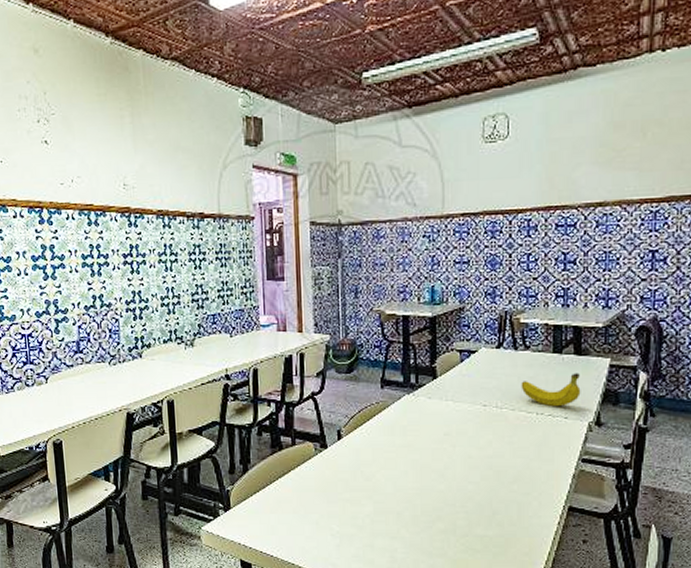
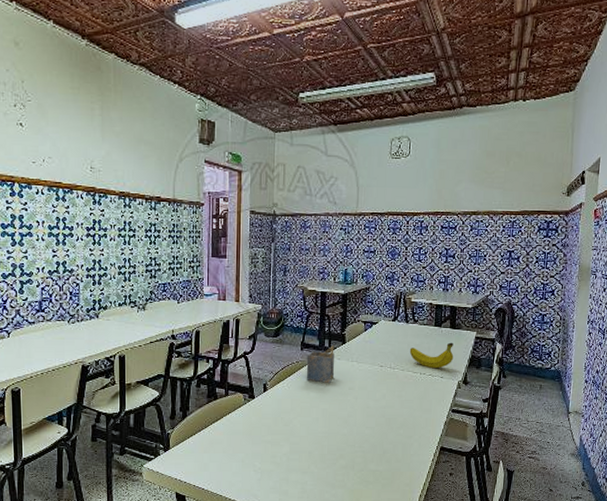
napkin holder: none [388,381,425,428] -> present [306,345,335,383]

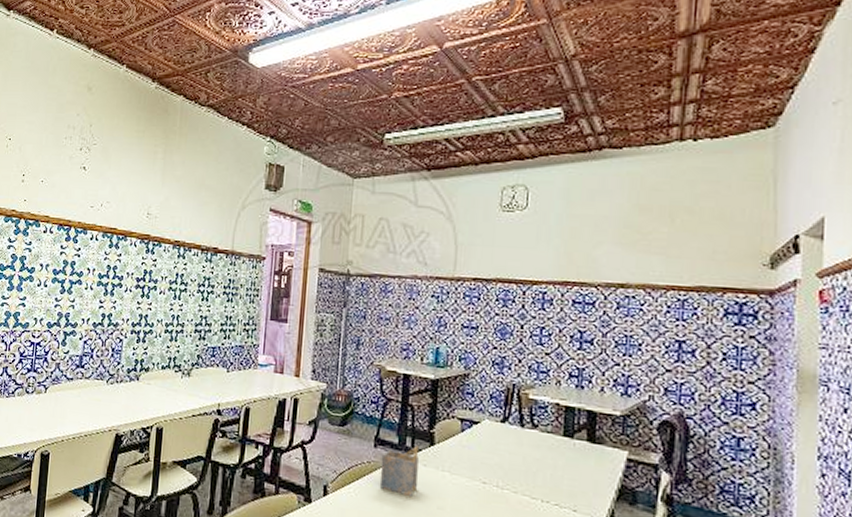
fruit: present [409,342,454,369] -> none [525,461,593,498]

